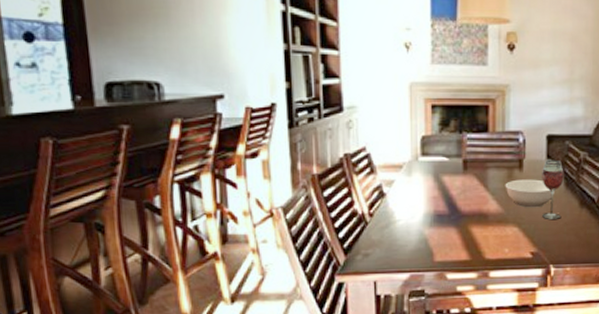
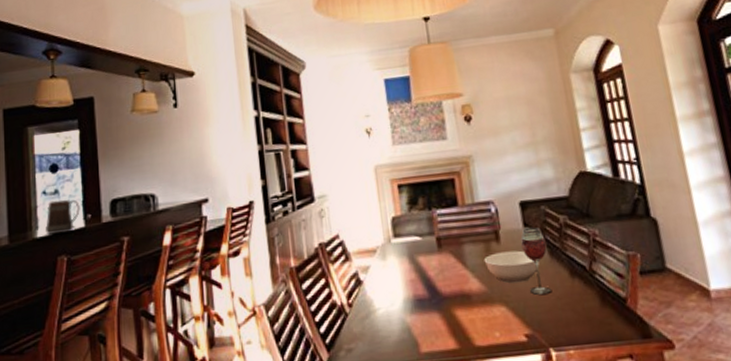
beer mug: none [22,75,67,113] -> present [46,199,80,235]

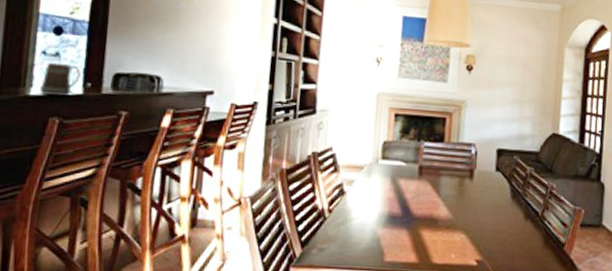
bowl: present [483,250,541,284] -> none [455,188,503,217]
wineglass: present [520,227,551,295] -> none [489,171,511,229]

